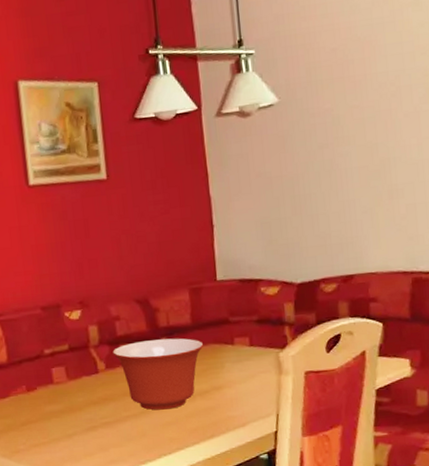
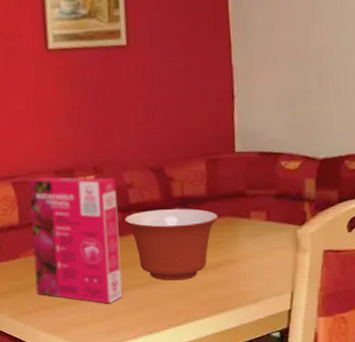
cereal box: none [15,311,114,437] -> present [28,176,123,304]

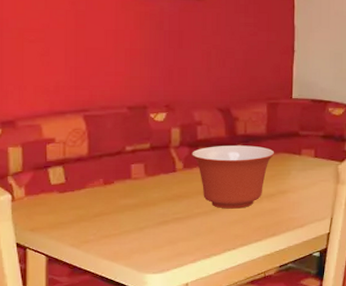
cereal box: present [28,176,123,304] -> none [100,111,186,231]

